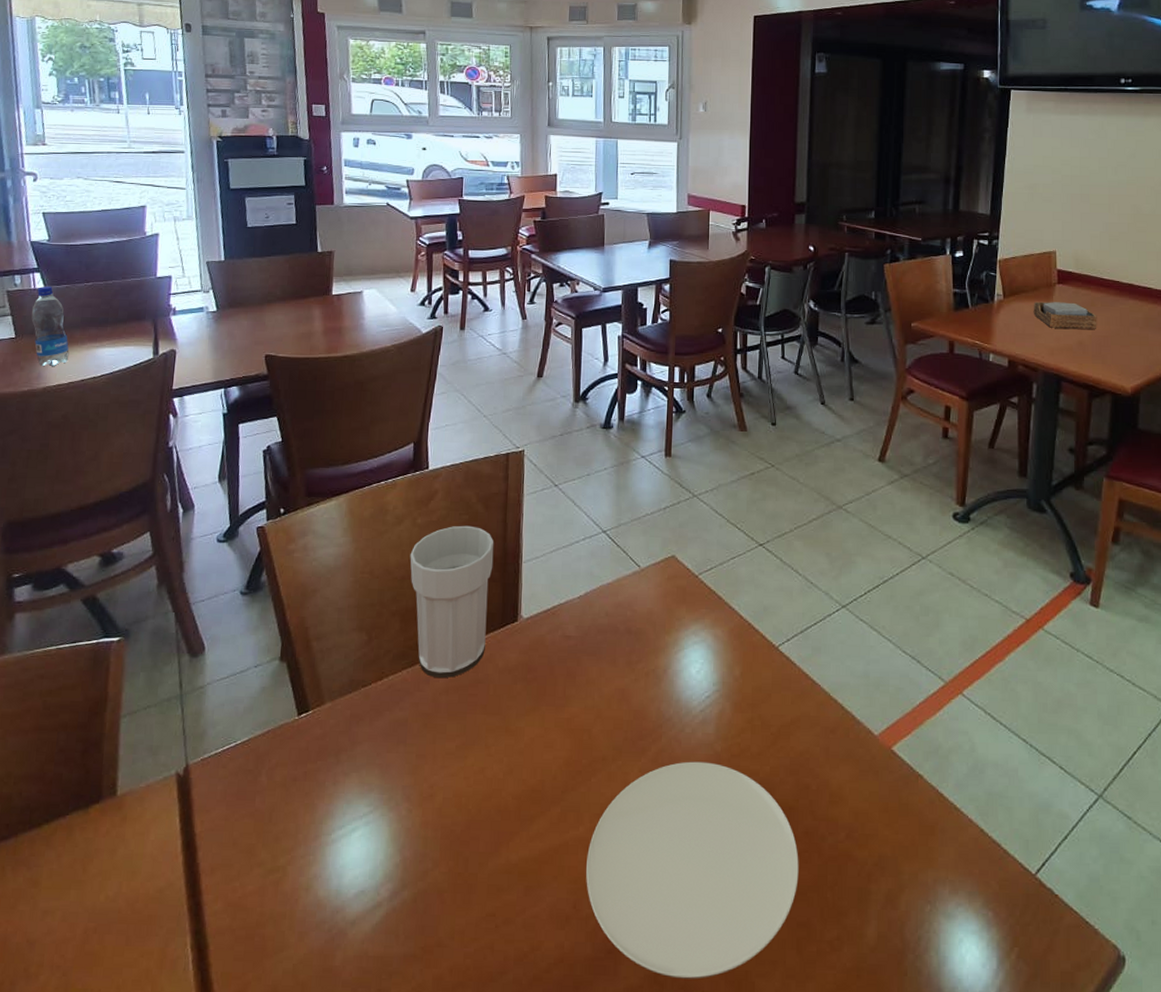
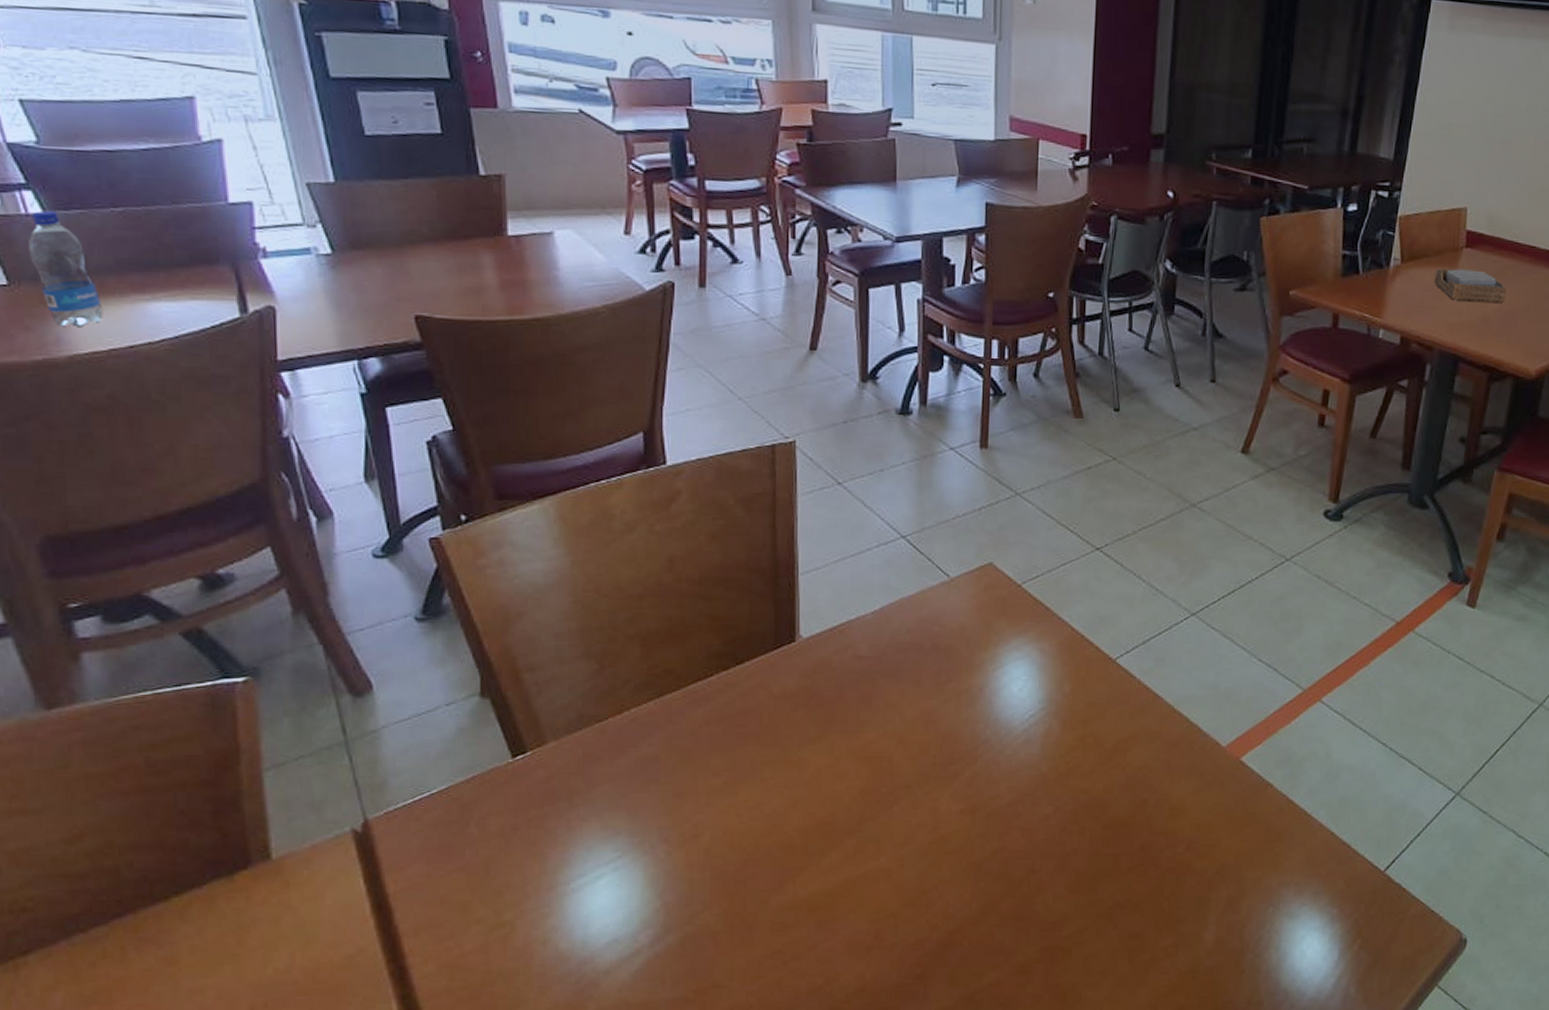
cup: present [410,525,495,679] -> none [648,532,761,709]
plate: present [586,761,799,979] -> none [889,783,1133,996]

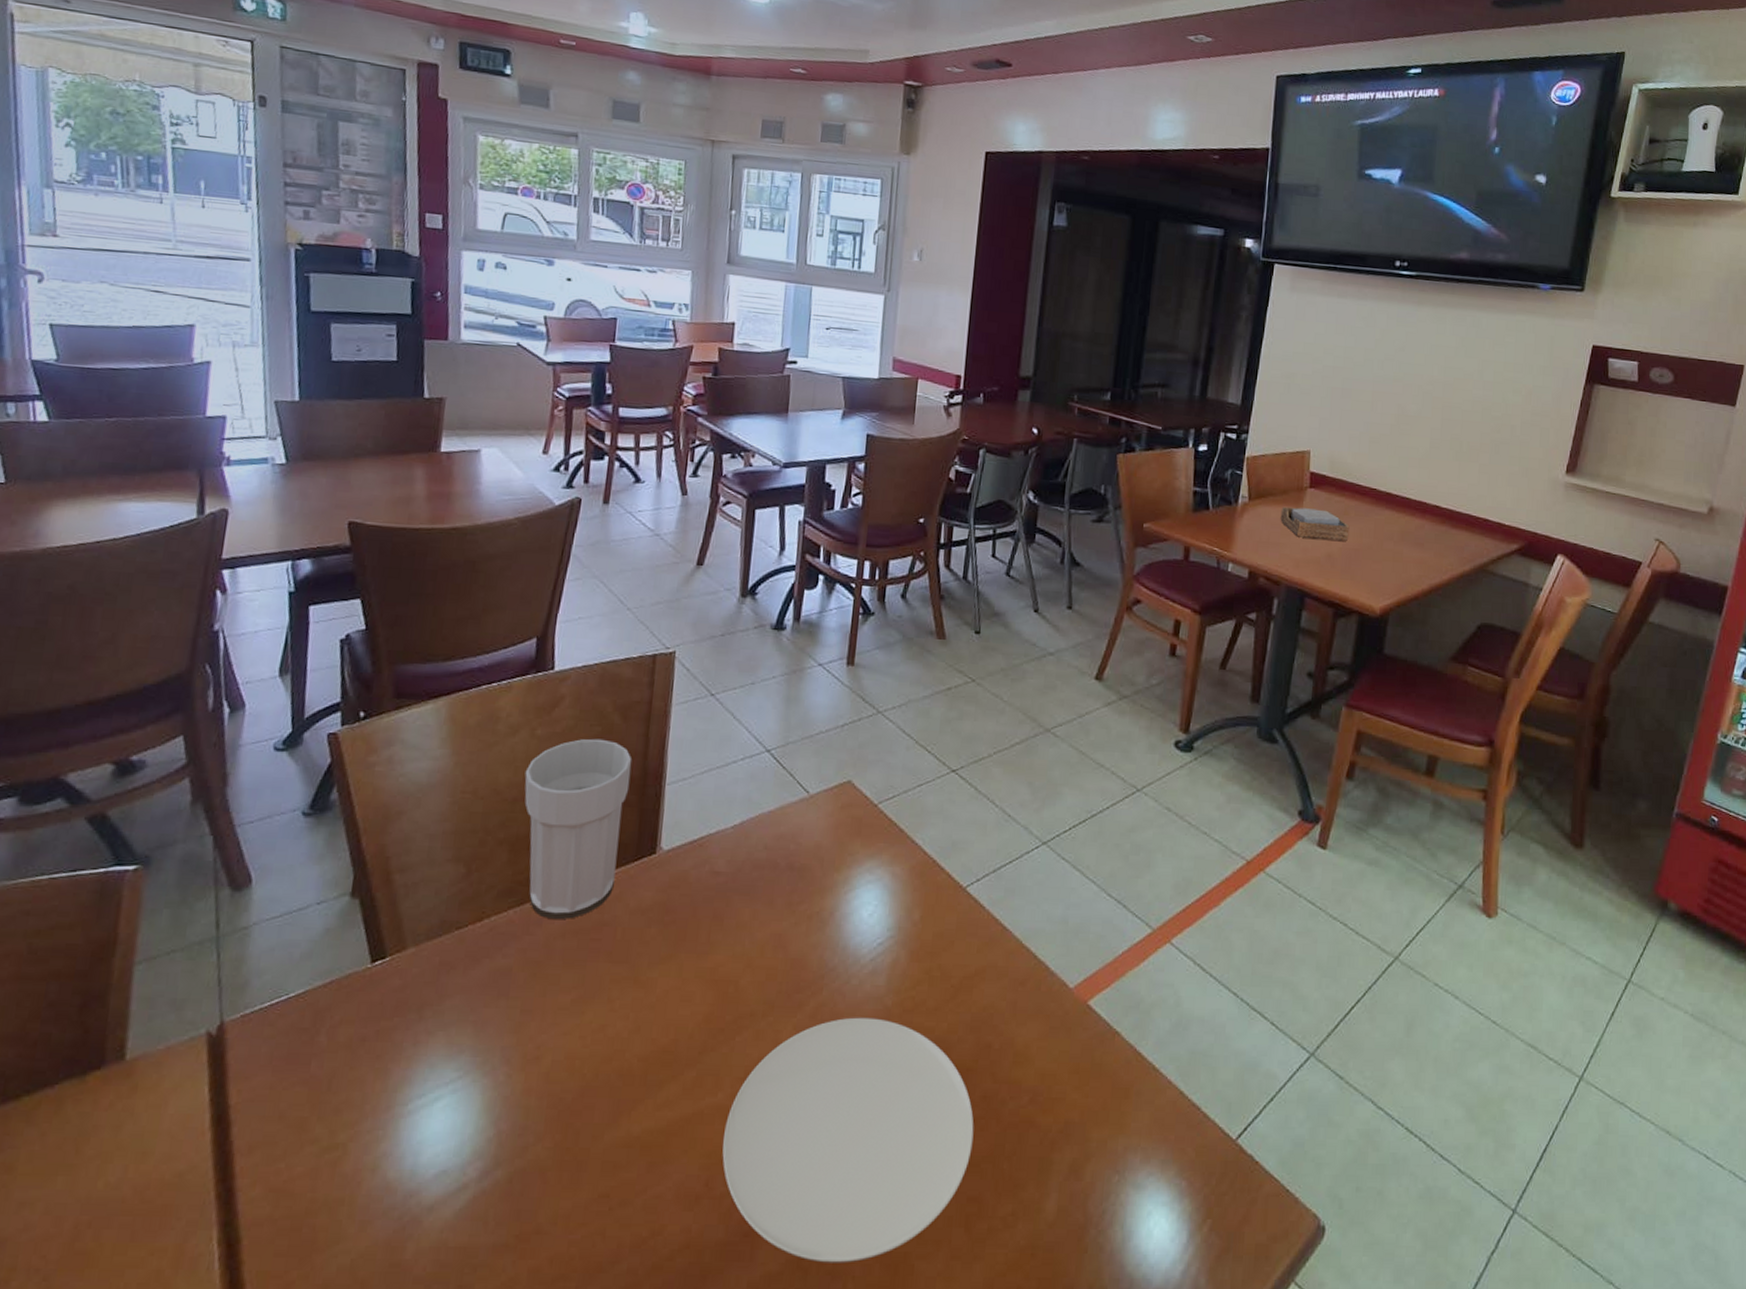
bottle: present [27,210,103,328] -> none [28,418,81,523]
cup: none [648,532,761,709] -> present [524,738,633,920]
plate: none [889,783,1133,996] -> present [722,1017,974,1263]

